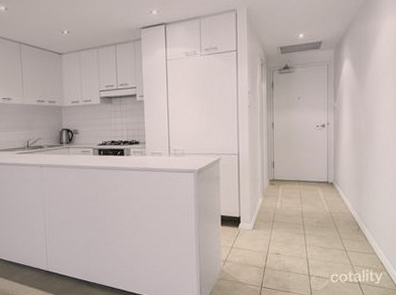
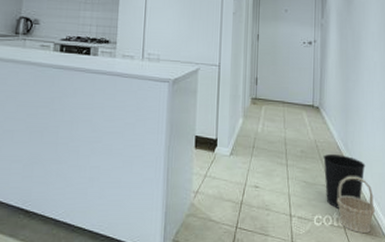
wastebasket: none [338,222,379,268] -> present [323,154,366,208]
basket: none [352,240,388,287] -> present [337,176,375,234]

